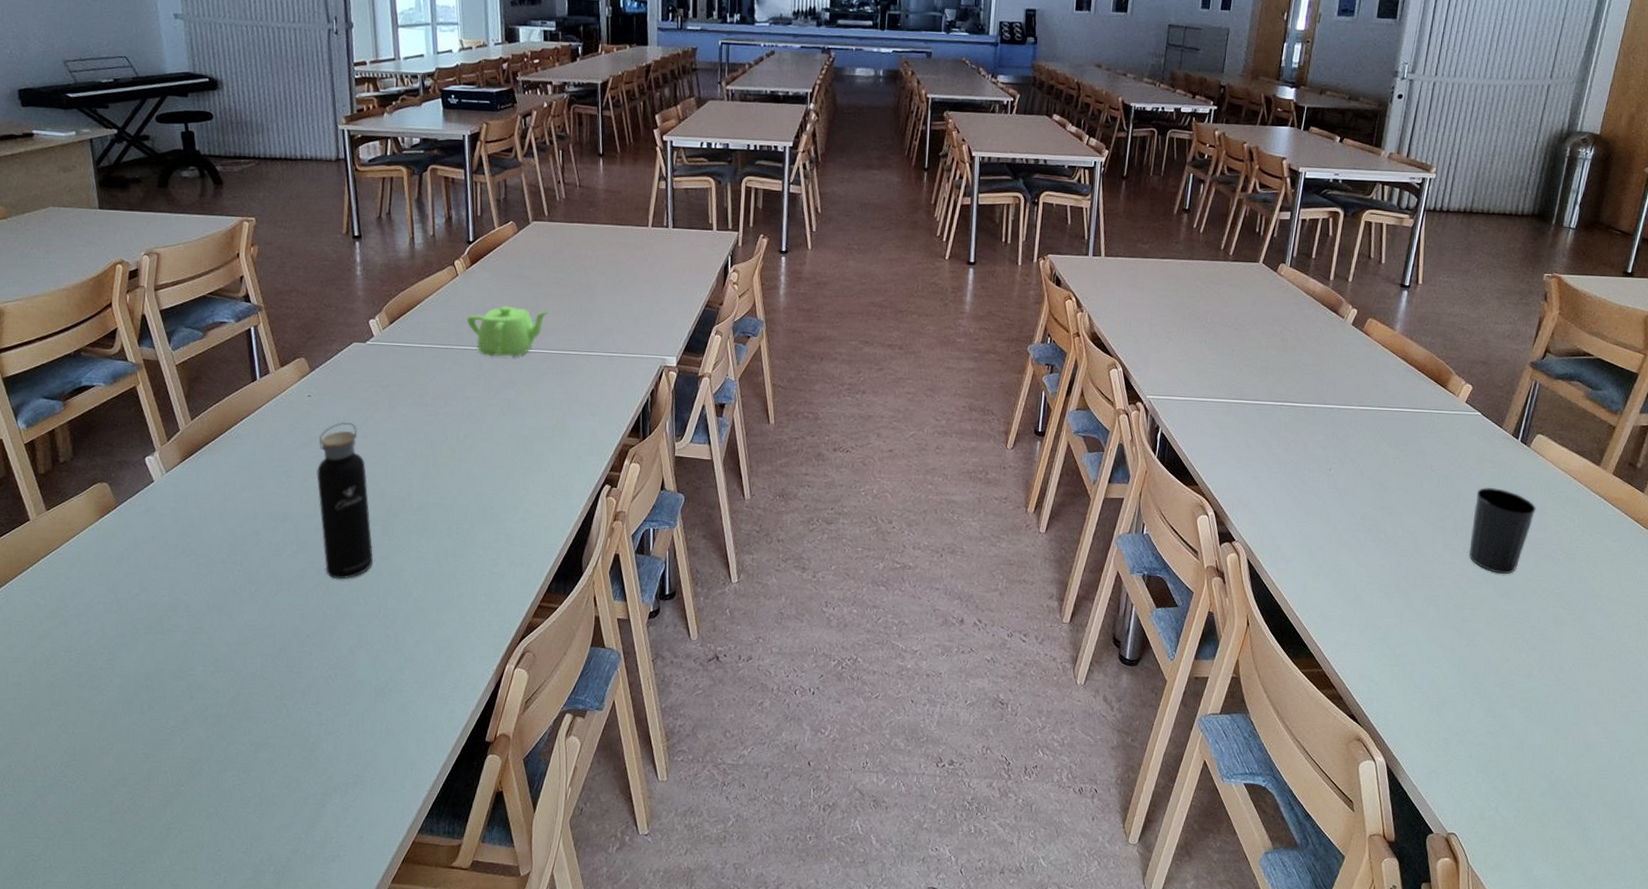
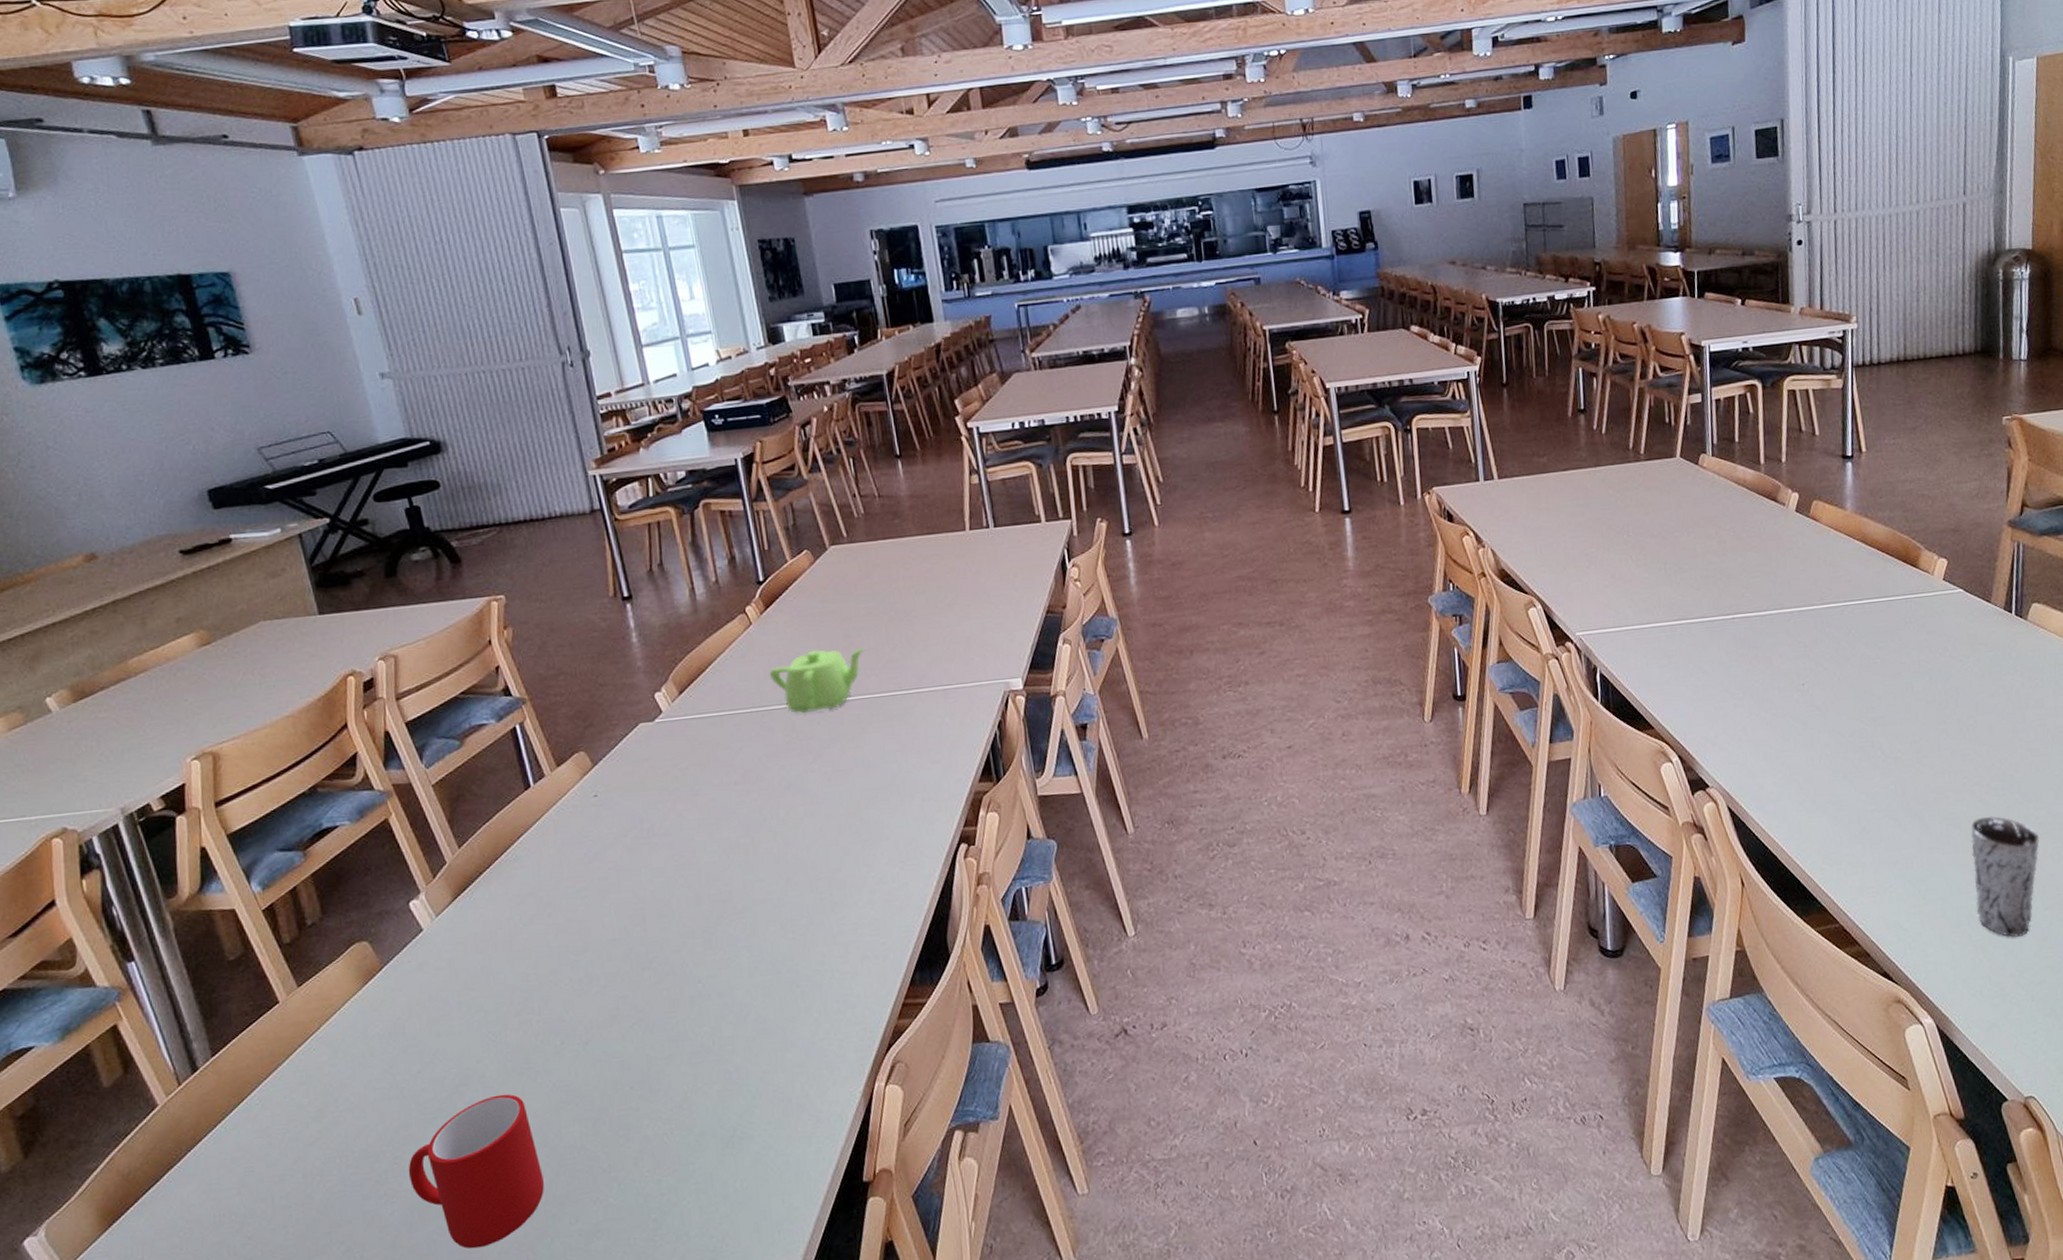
cup: none [118,623,227,742] -> present [408,1094,544,1249]
water bottle: present [317,422,373,580] -> none [613,819,698,1013]
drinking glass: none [1438,603,1503,704] -> present [1971,816,2039,938]
cup: present [1469,487,1536,574] -> none [1977,673,2049,775]

